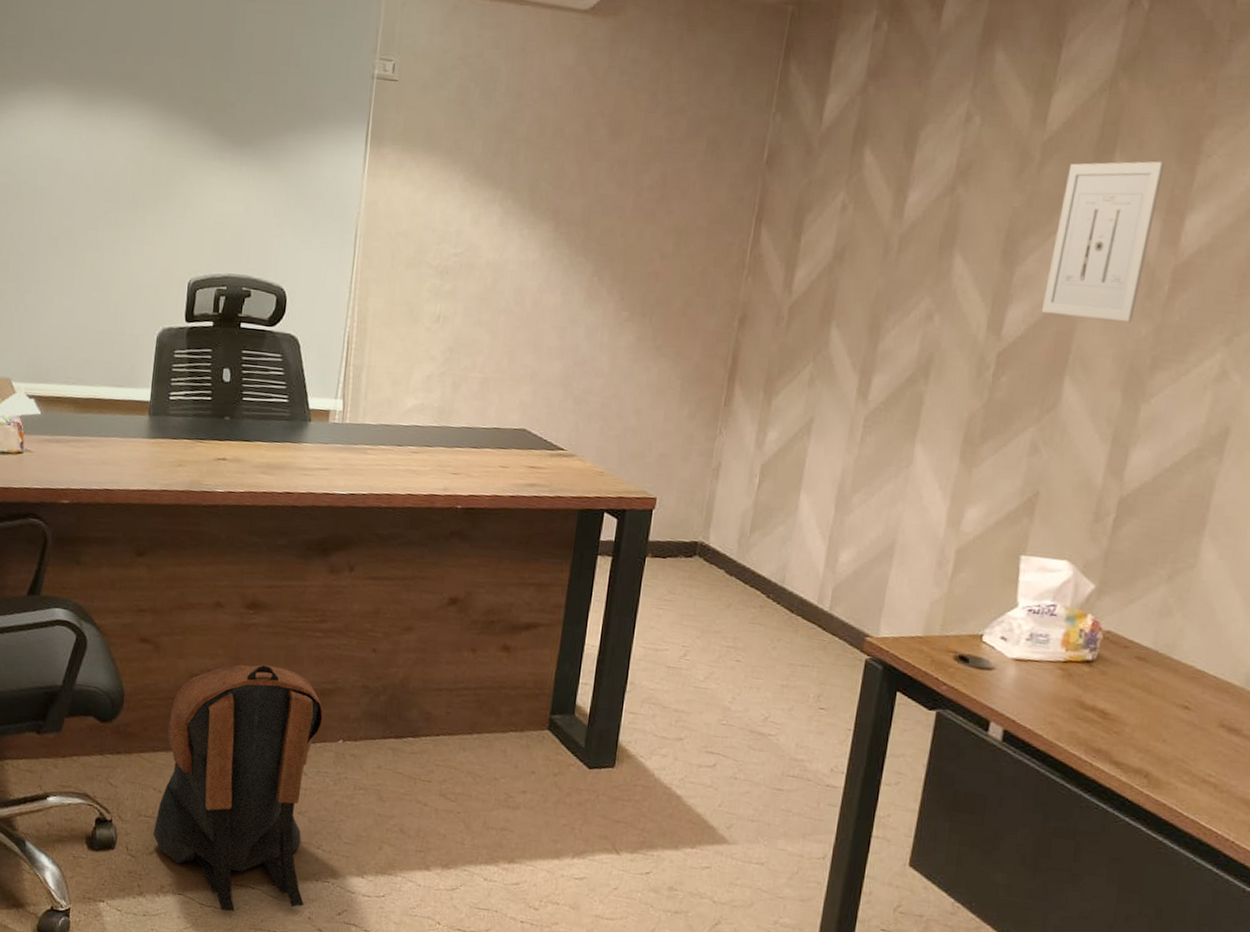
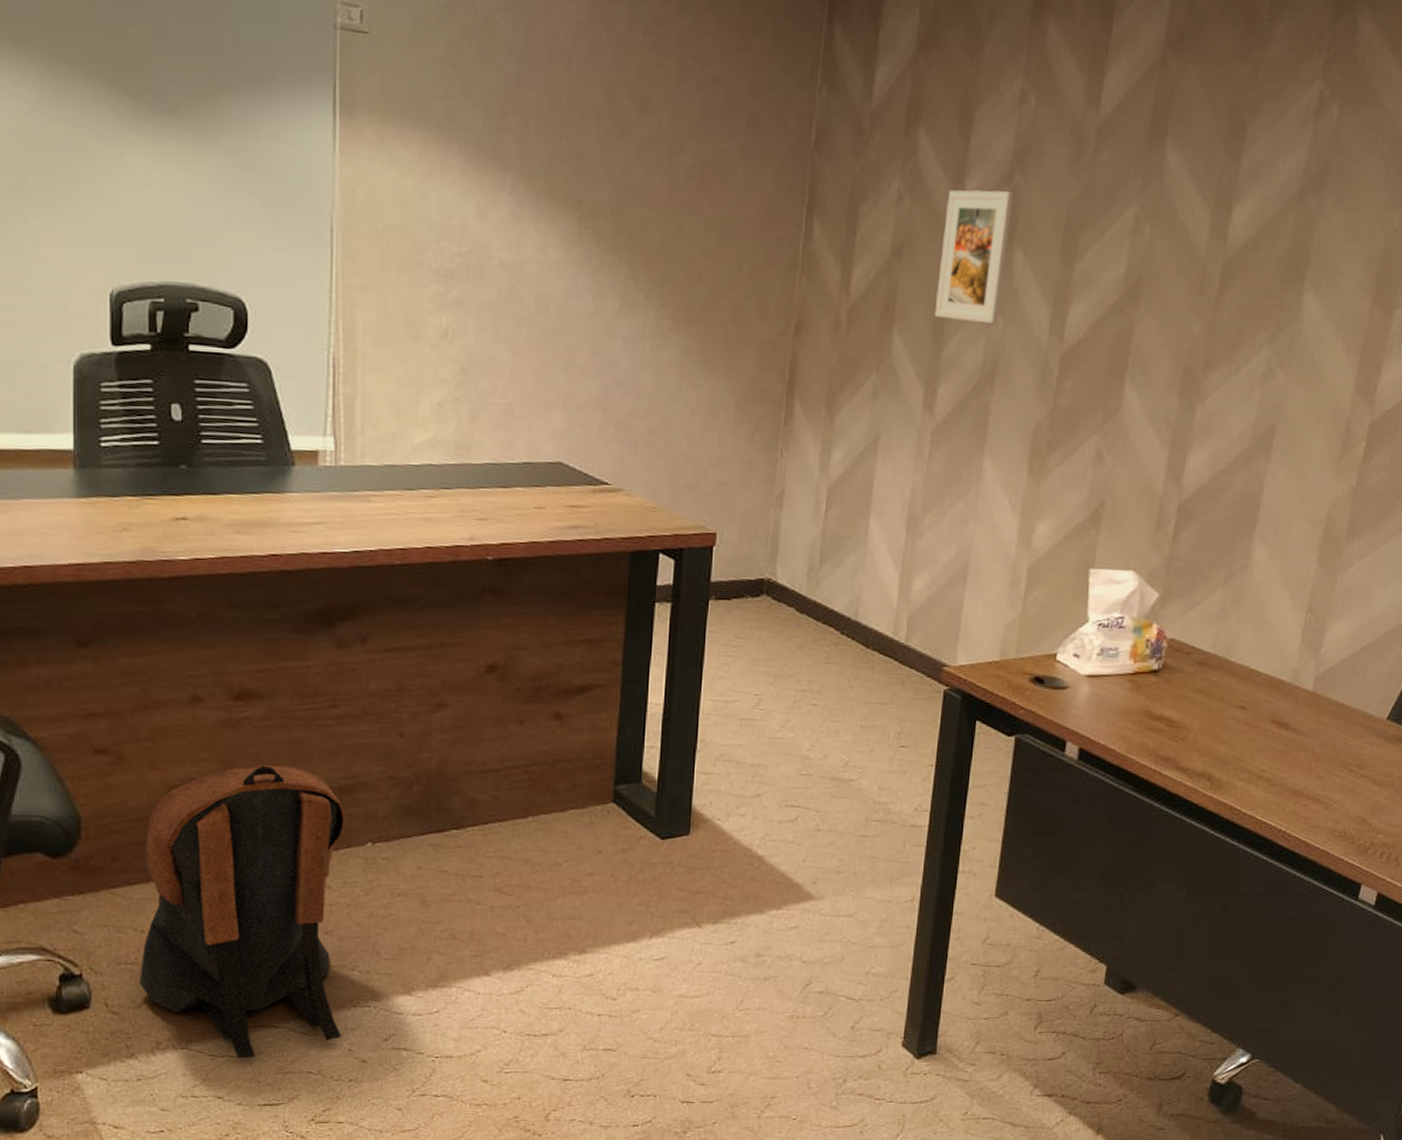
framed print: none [872,200,956,322] -> present [934,189,1014,325]
wall art: present [1041,161,1166,323] -> none [1101,148,1213,321]

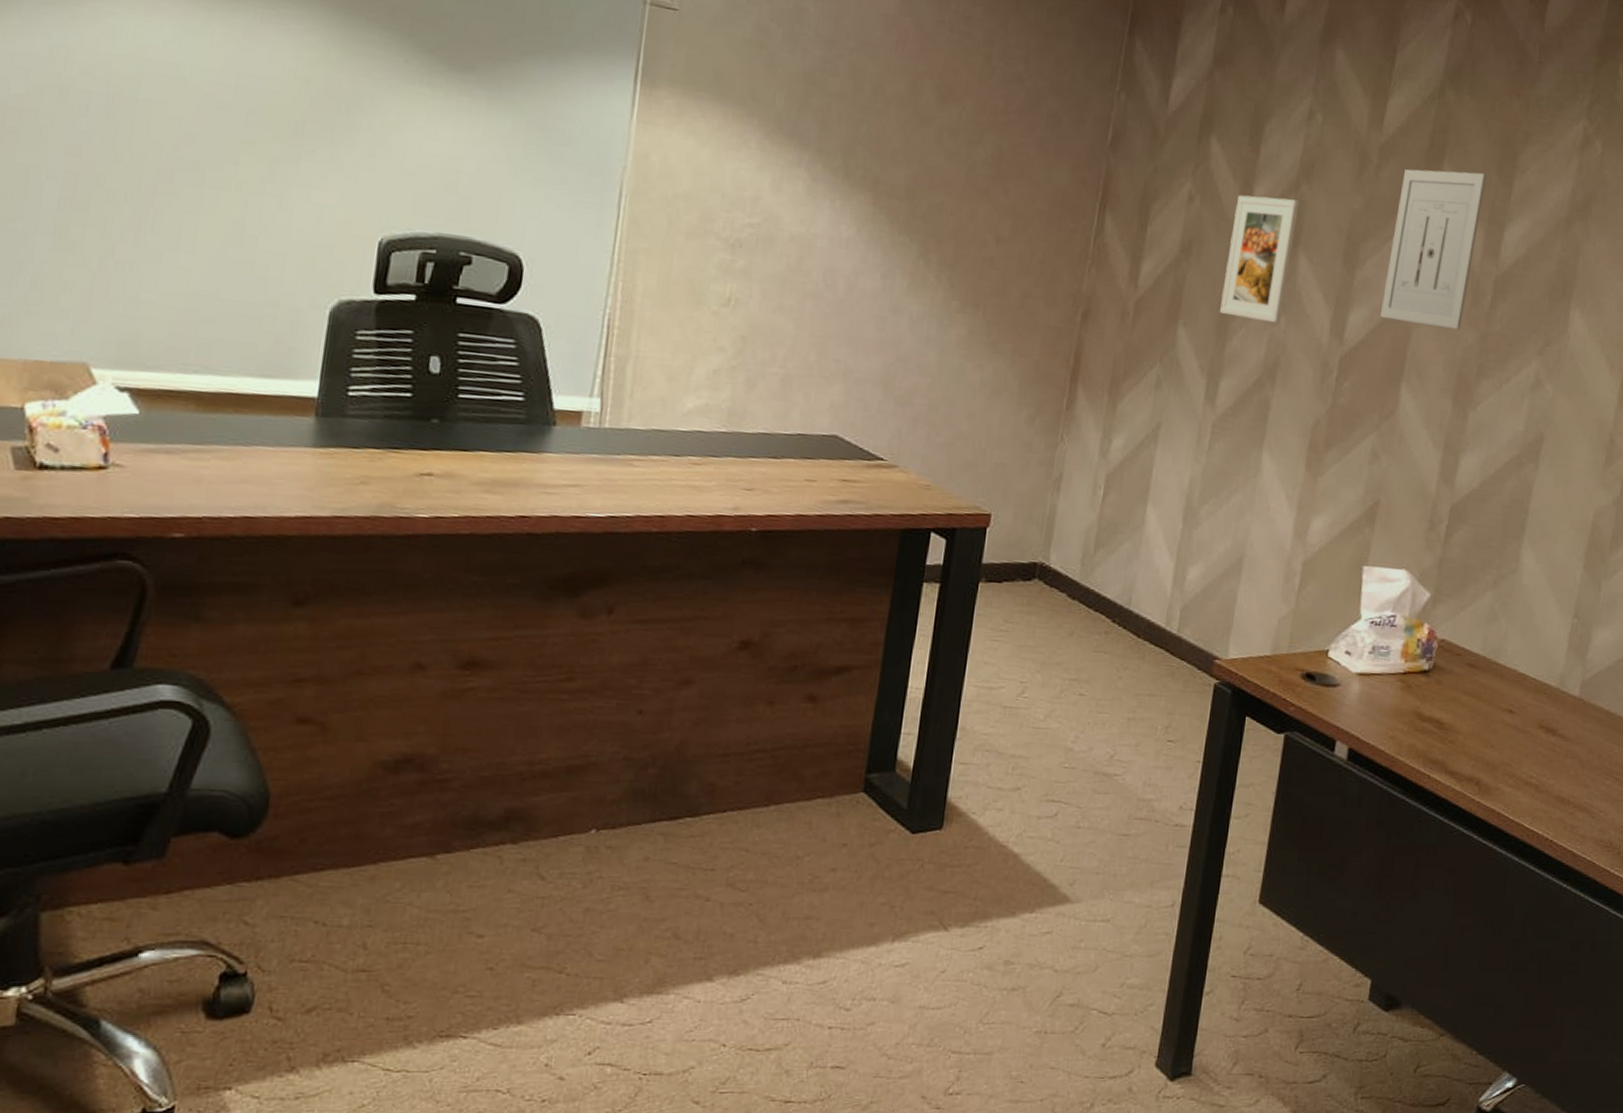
backpack: present [139,765,346,1059] -> none [312,741,571,1074]
wall art: none [1101,148,1213,321] -> present [1379,169,1487,330]

